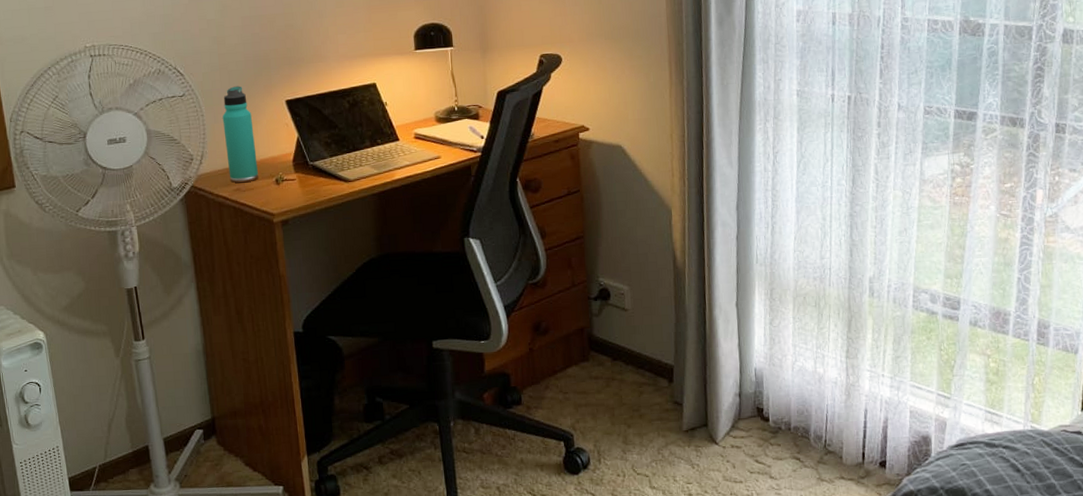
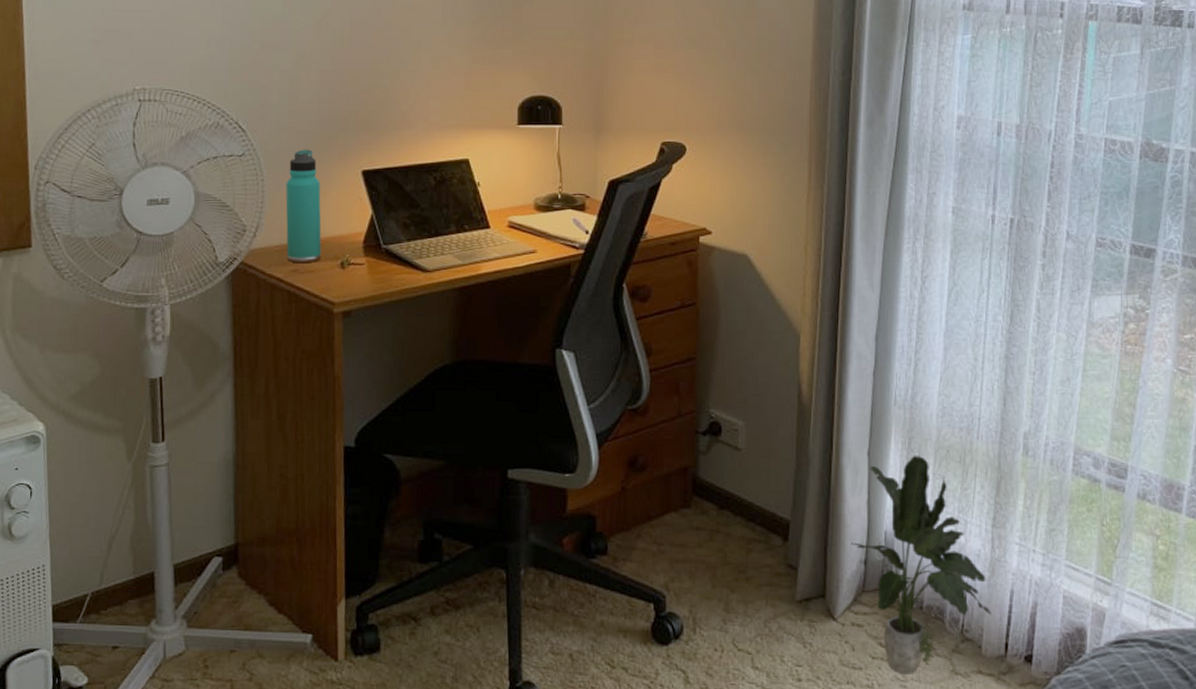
potted plant: none [727,303,849,484] -> present [851,455,991,674]

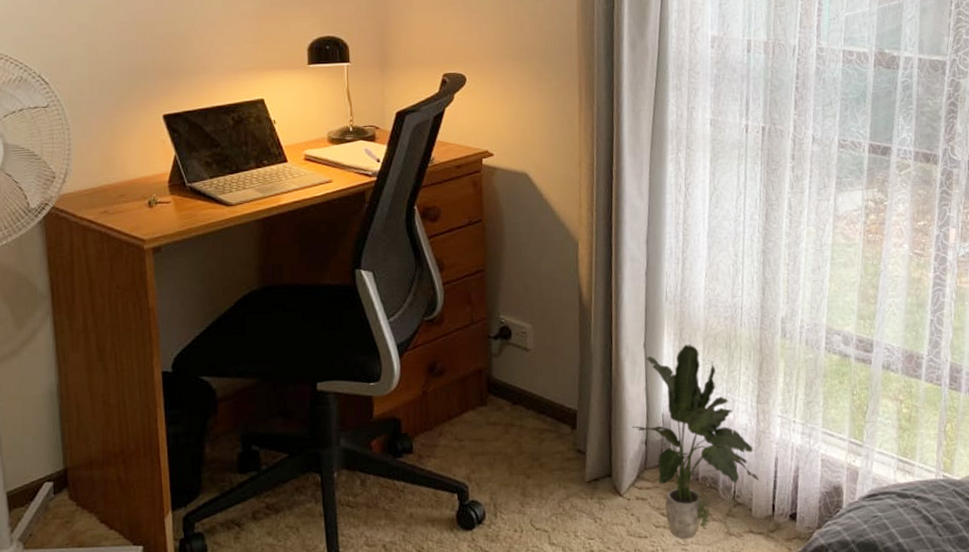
thermos bottle: present [285,149,322,262] -> none [91,97,129,204]

